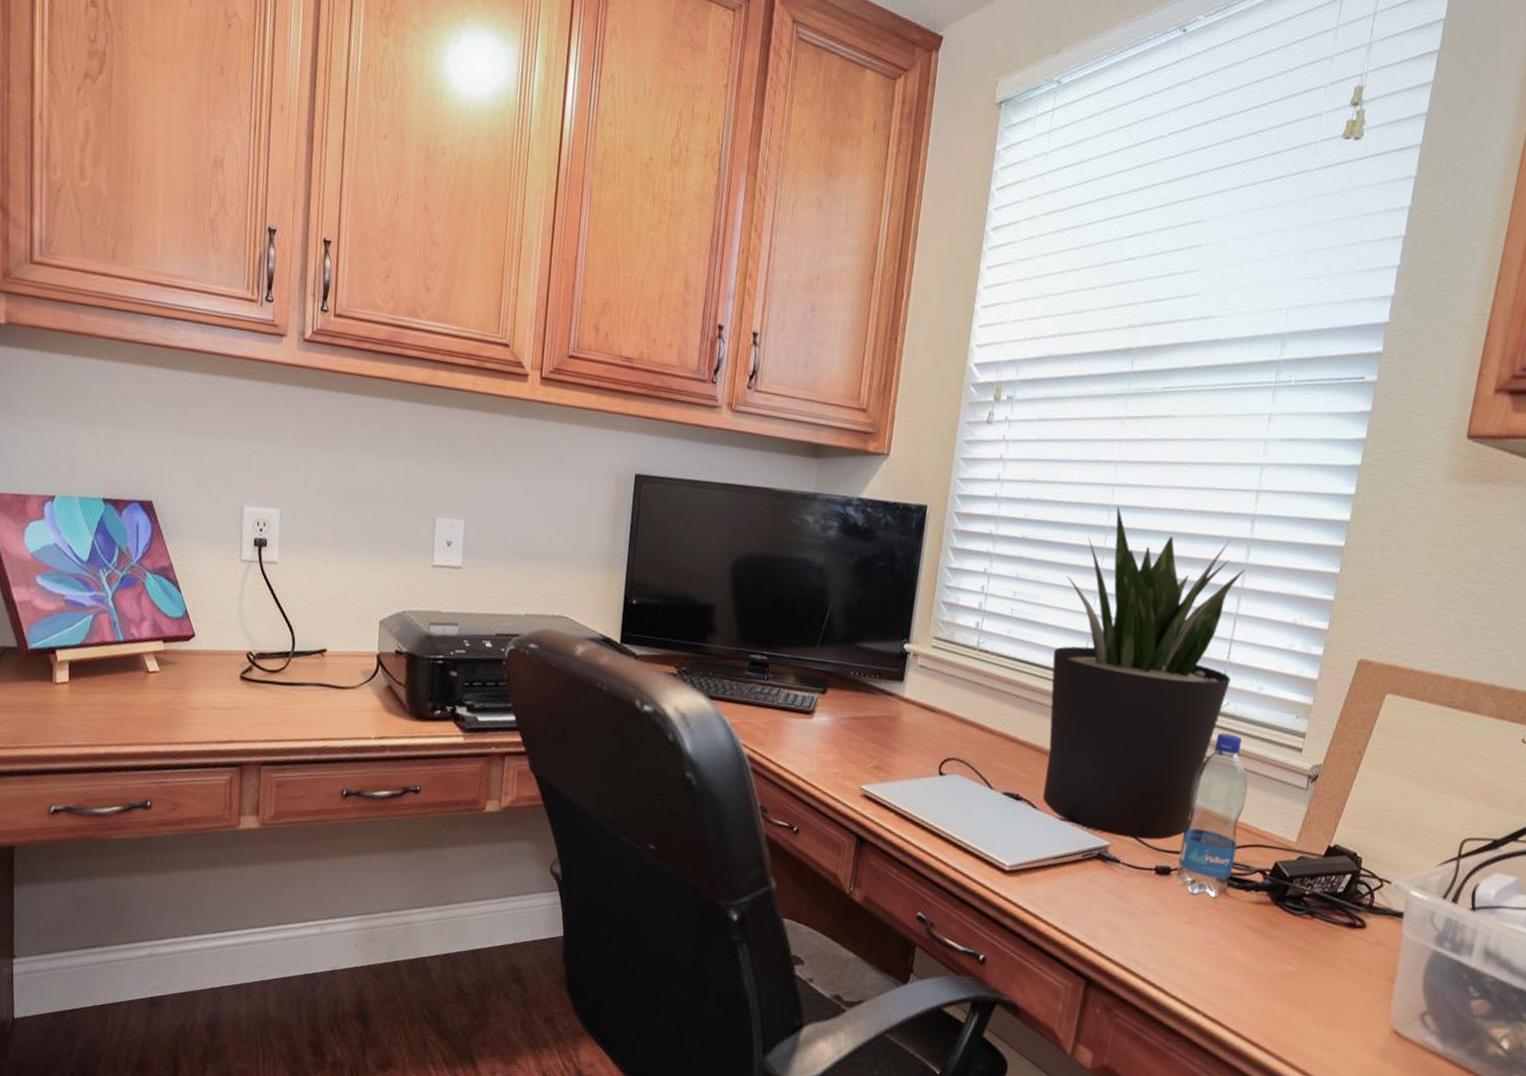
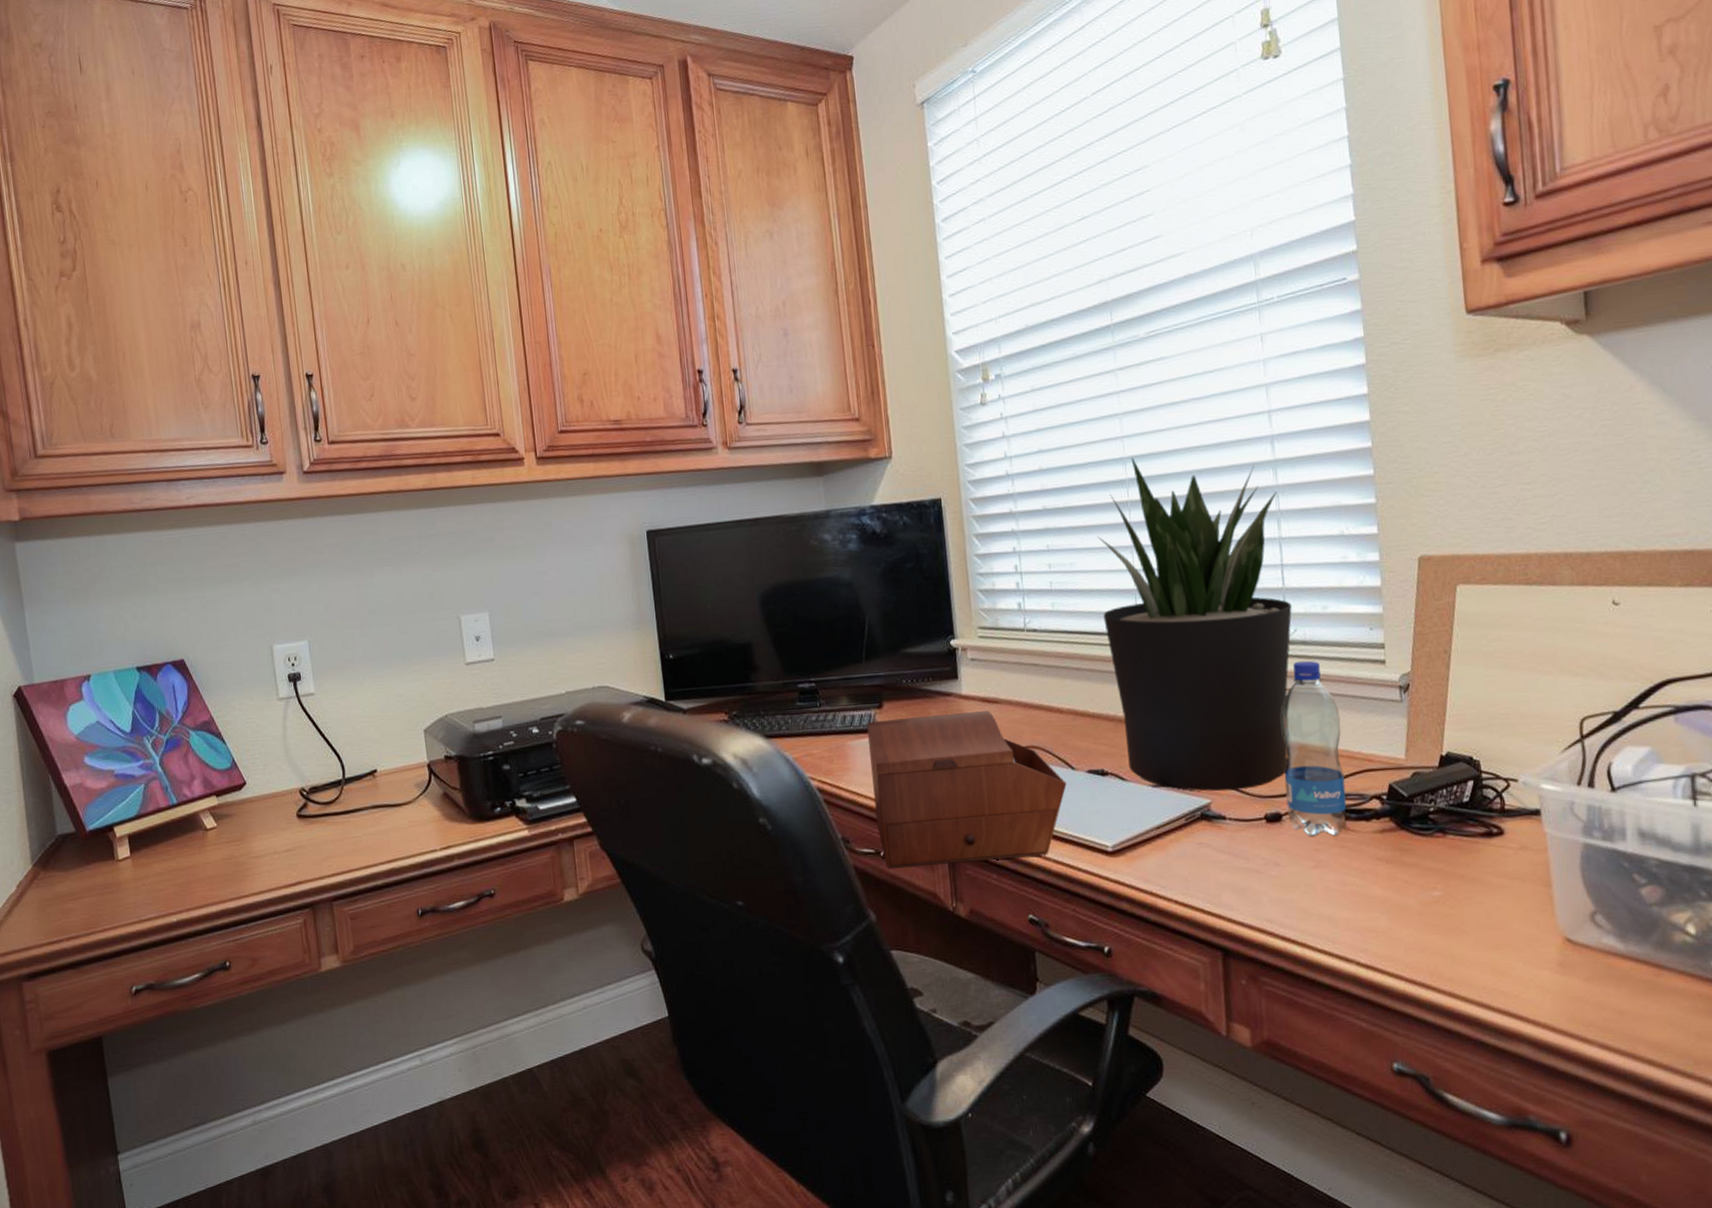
sewing box: none [795,704,982,862] -> present [866,710,1067,870]

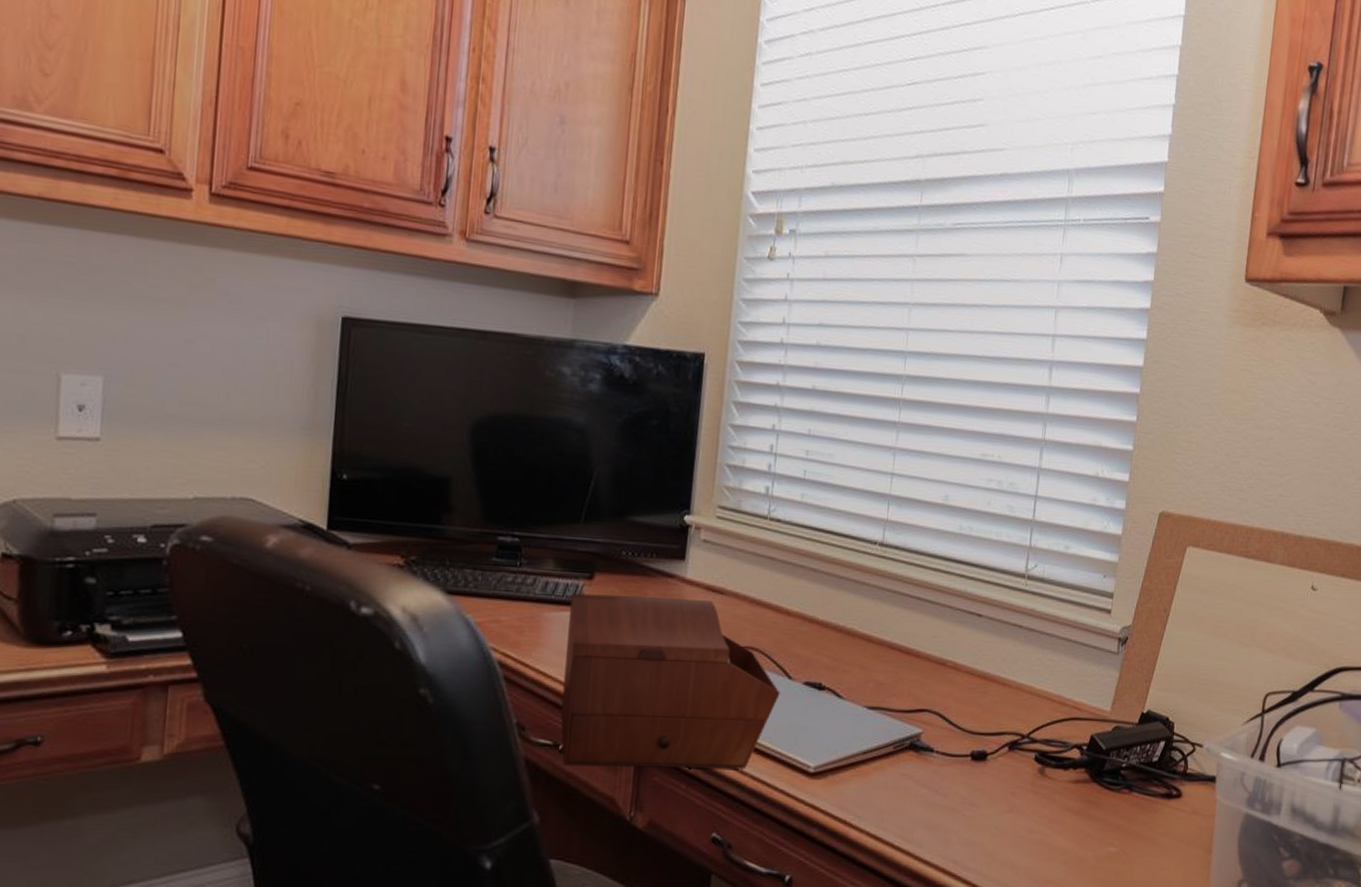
planter: present [1097,457,1292,792] -> none [848,353,1046,723]
bottle: present [1281,660,1347,838] -> none [993,598,1061,782]

